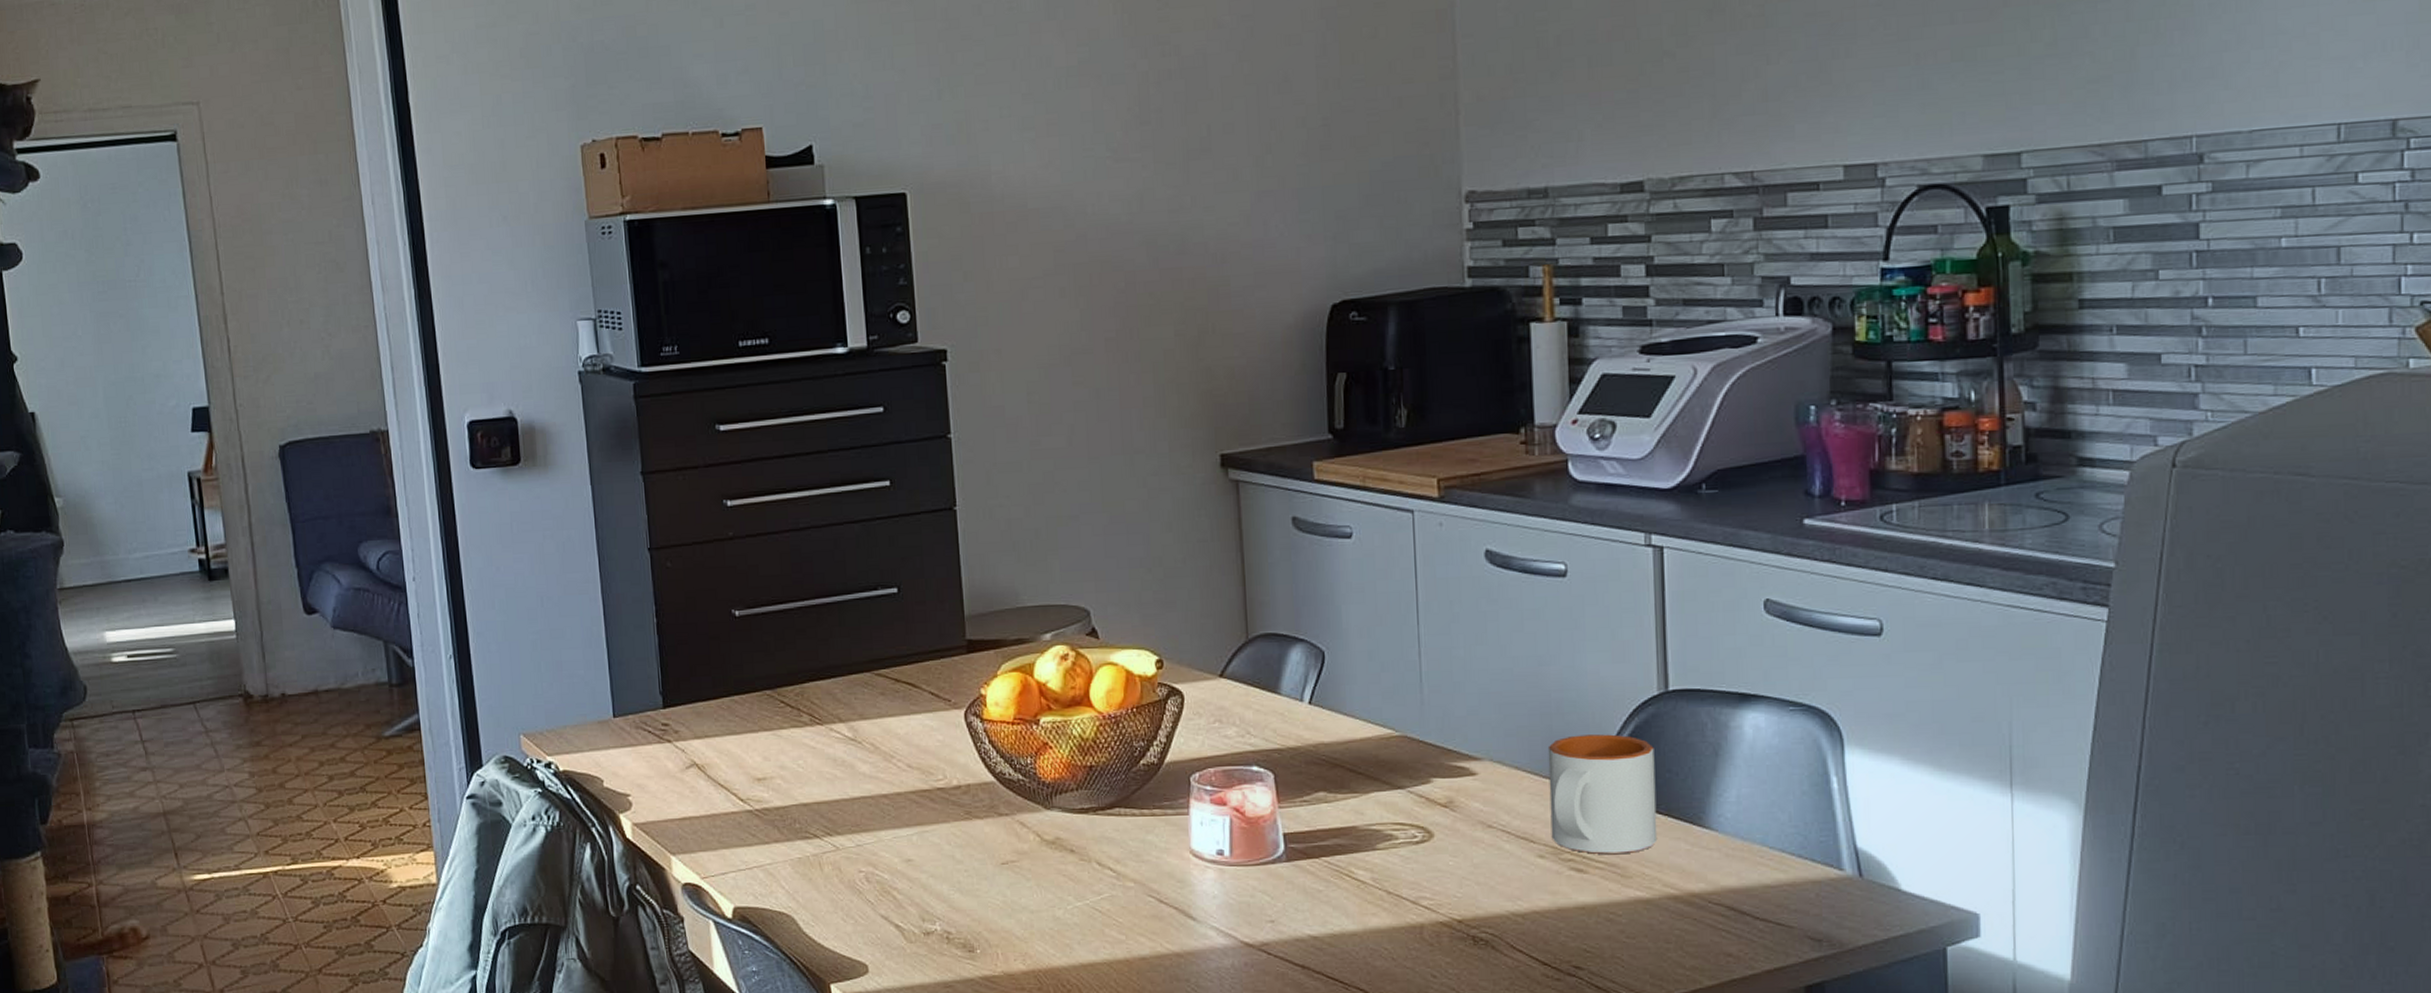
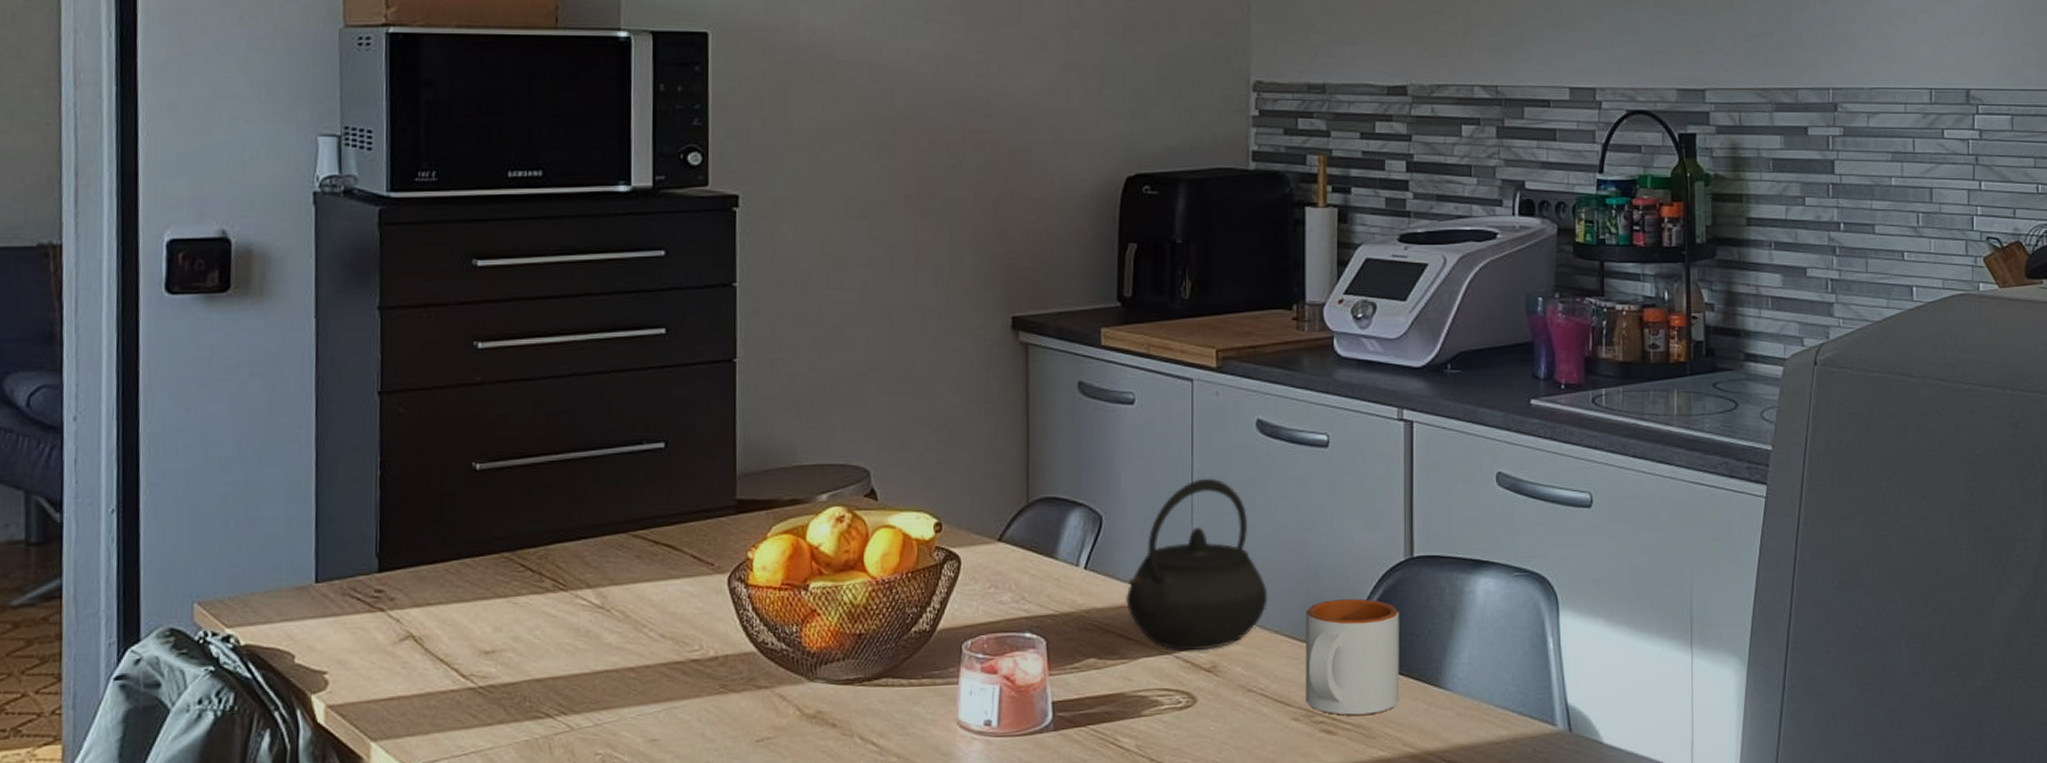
kettle: none [1352,611,1506,785] -> present [1124,478,1268,650]

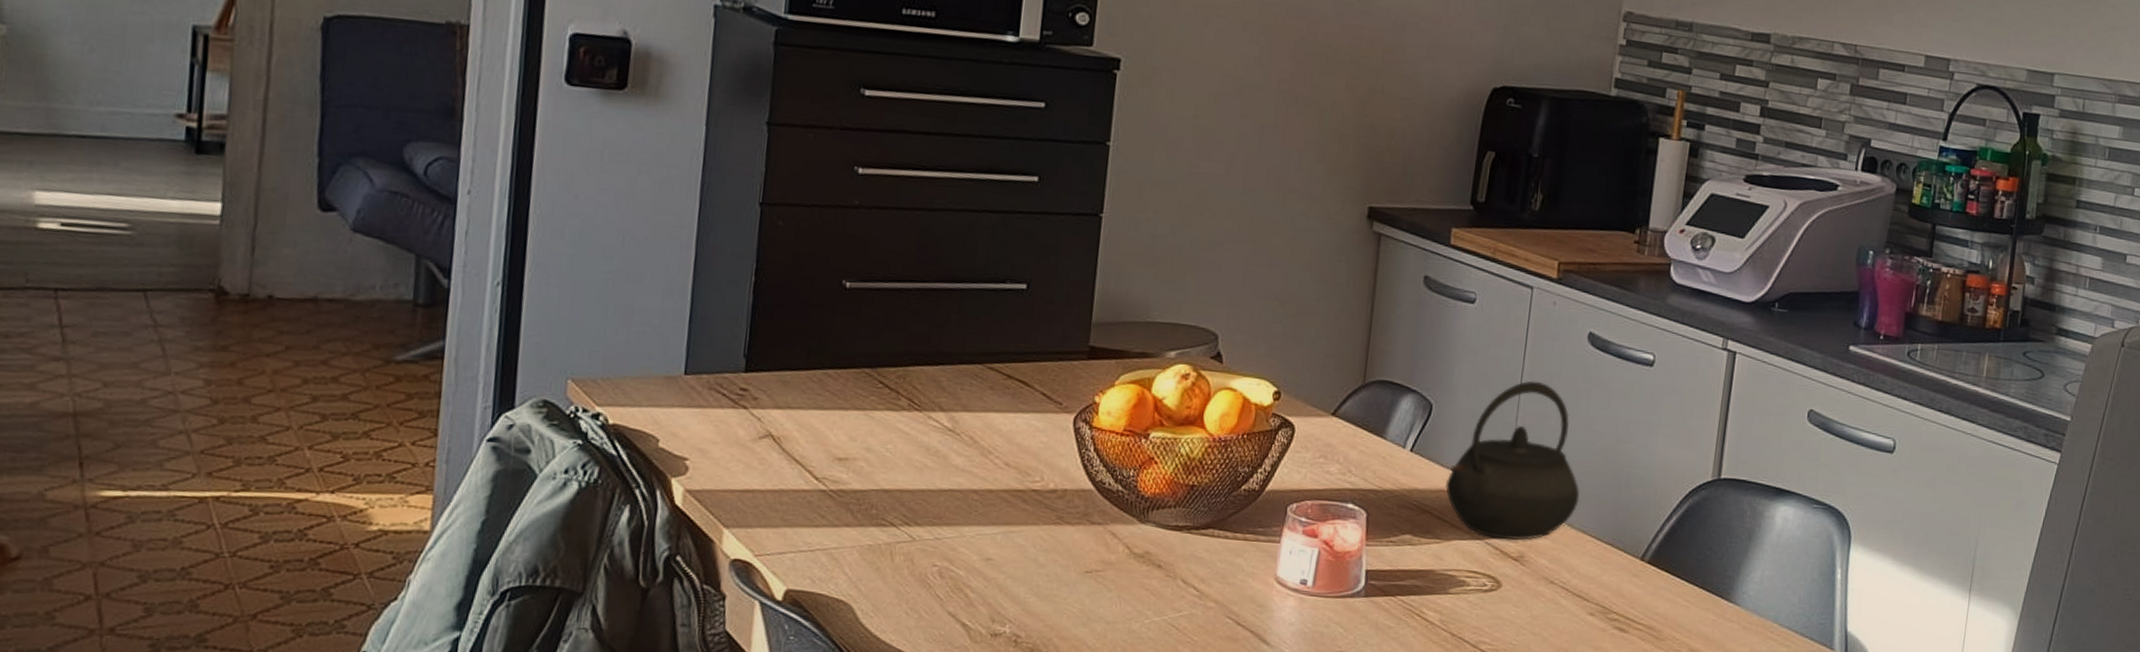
mug: present [1305,598,1400,716] -> none [1603,508,1701,619]

